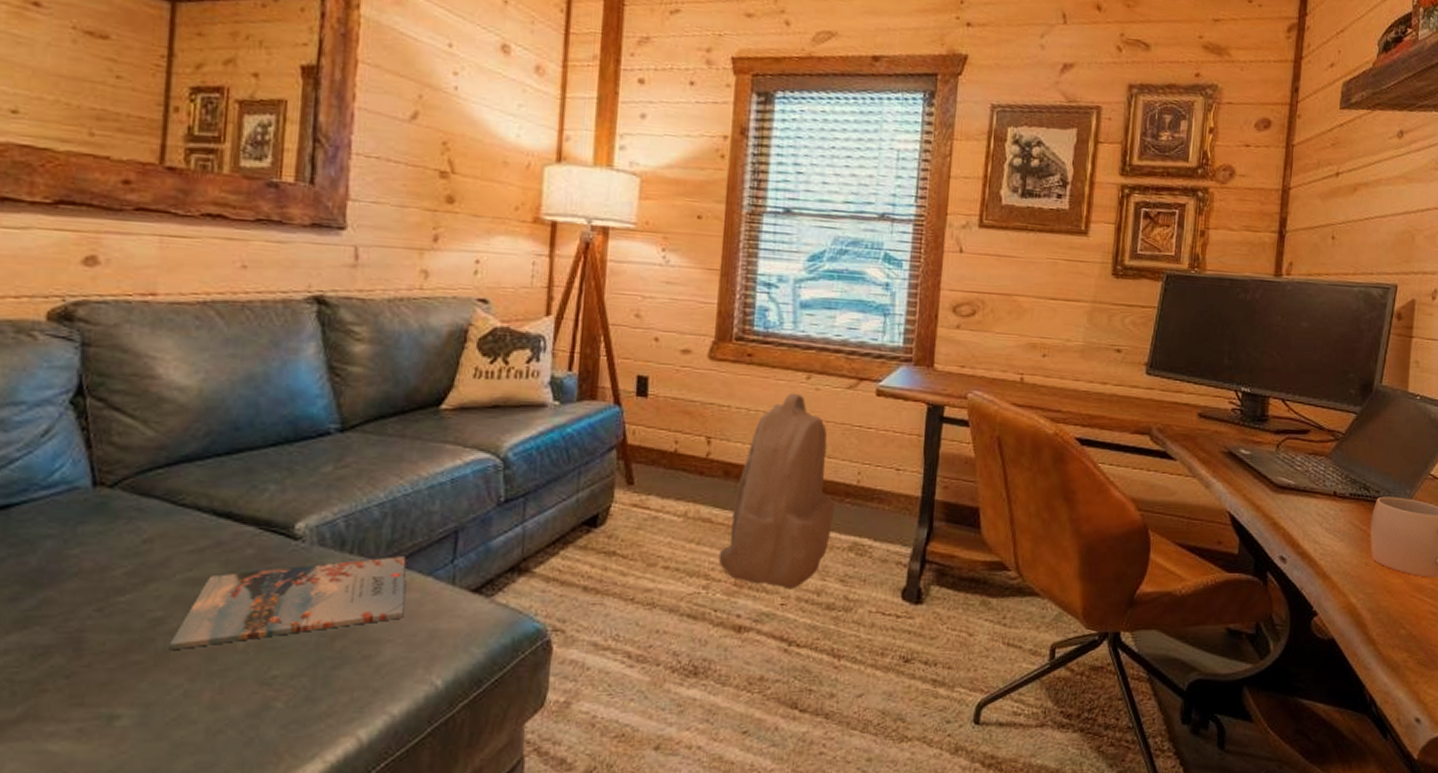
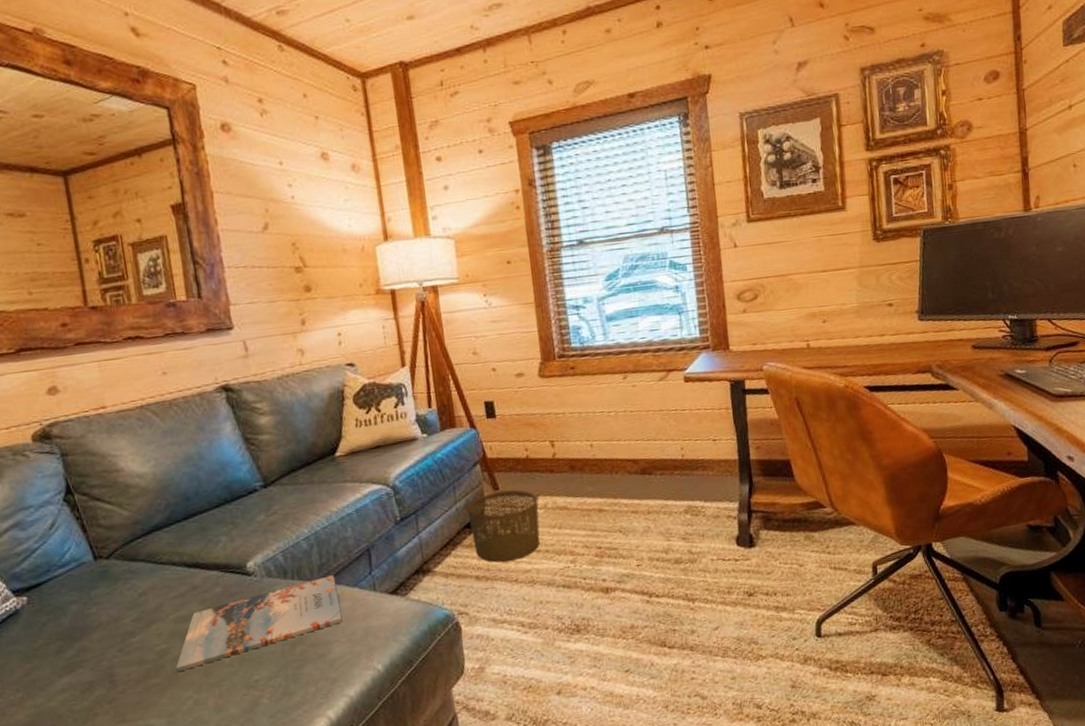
basket: none [588,486,682,574] -> present [465,489,540,563]
backpack: present [718,392,836,589] -> none [578,392,668,553]

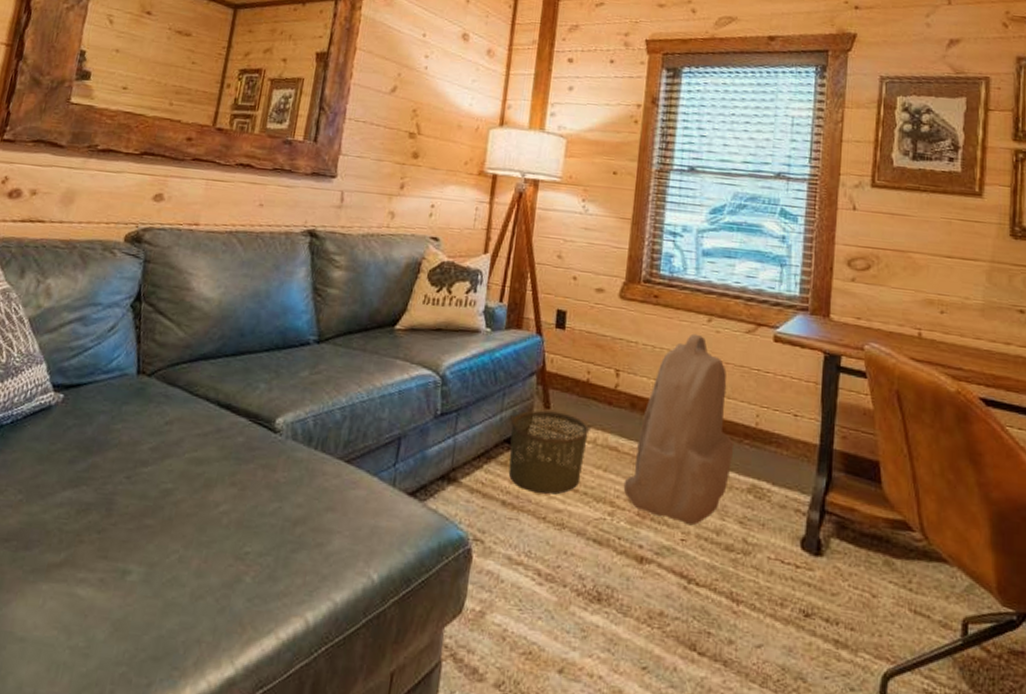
magazine: present [175,575,343,673] -> none [172,455,358,520]
backpack: none [578,392,668,553] -> present [623,333,735,526]

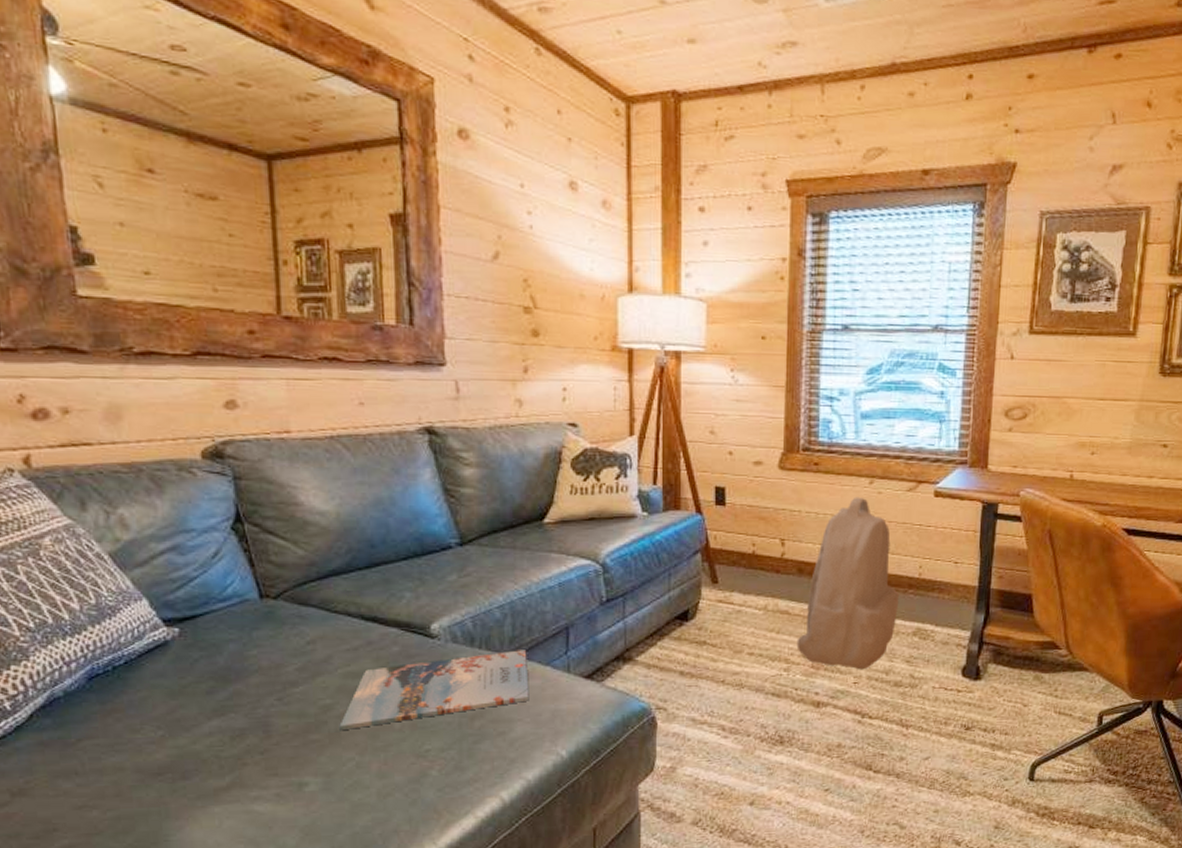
magazine: none [172,455,358,520] -> present [339,650,530,731]
basket: present [508,410,592,494] -> none [679,585,761,660]

